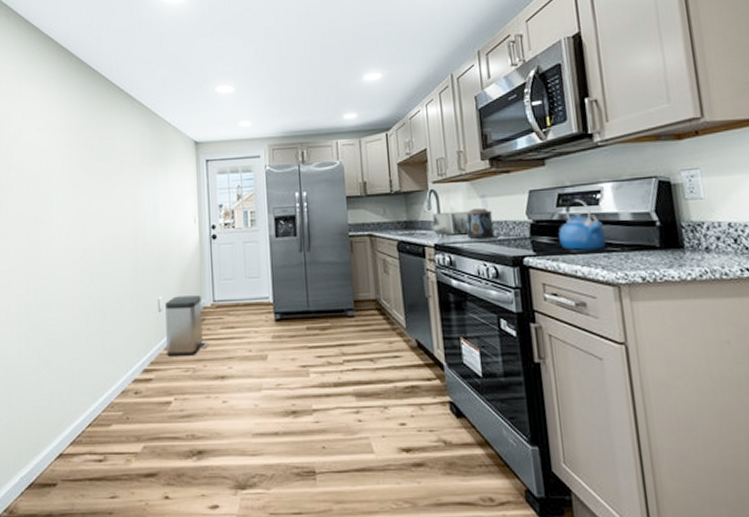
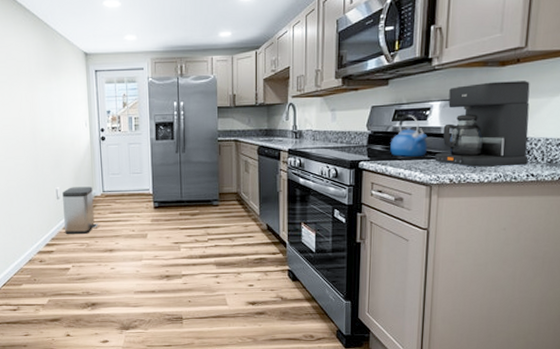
toaster: present [432,211,468,237] -> none [289,122,319,143]
canister: present [465,208,498,240] -> none [316,120,341,147]
coffee maker: none [617,155,739,261] -> present [435,81,530,167]

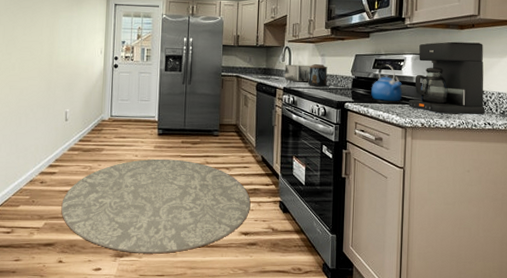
pedal bin: present [62,187,98,234] -> none [69,110,103,157]
rug: none [63,232,257,326] -> present [61,159,251,254]
toaster: none [289,122,319,143] -> present [284,64,311,83]
canister: none [316,120,341,147] -> present [308,64,329,88]

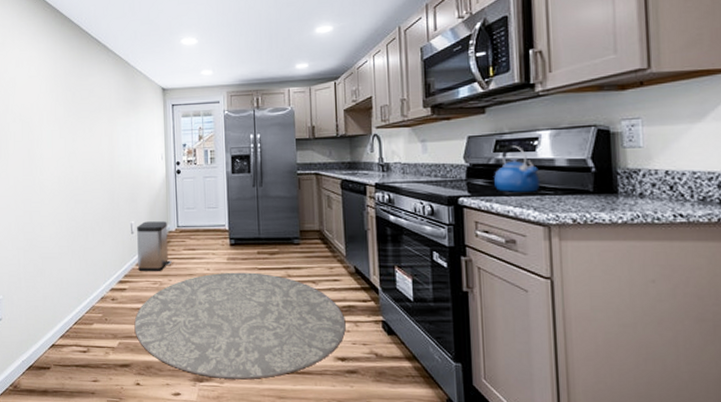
pedal bin: none [69,110,103,157] -> present [137,221,172,271]
toaster: present [284,64,311,83] -> none [374,154,408,177]
canister: present [308,64,329,88] -> none [405,152,435,181]
coffee maker: present [409,41,485,115] -> none [550,105,673,205]

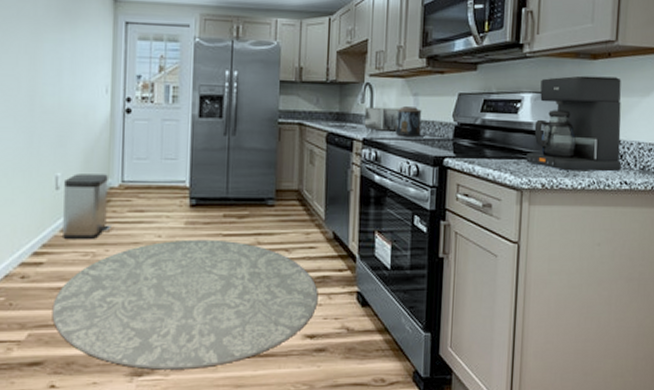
toaster: none [374,154,408,177] -> present [364,106,399,133]
canister: none [405,152,435,181] -> present [395,106,423,138]
kettle: present [494,145,541,192] -> none [478,106,519,155]
coffee maker: none [550,105,673,205] -> present [526,75,622,172]

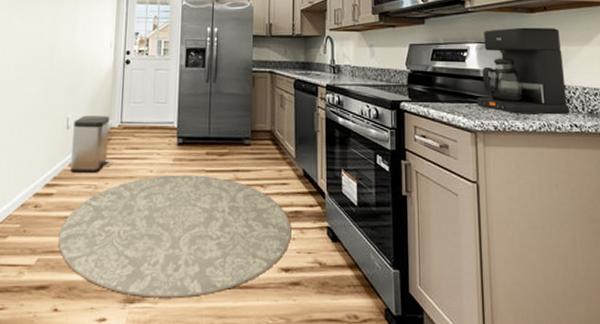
toaster: present [364,106,399,133] -> none [327,57,357,80]
canister: present [395,106,423,138] -> none [355,56,380,84]

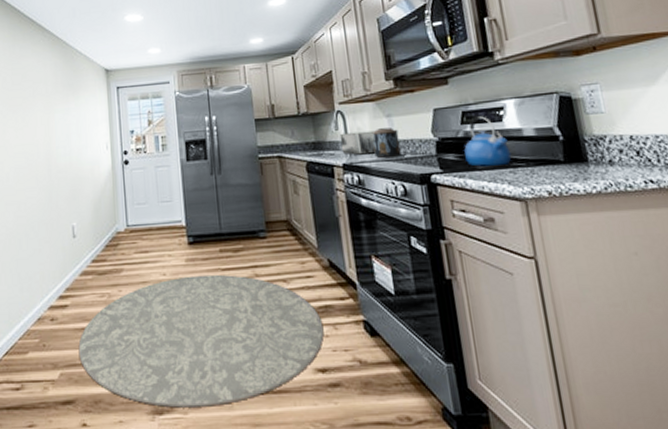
pedal bin: present [70,115,111,173] -> none [80,220,122,282]
toaster: none [327,57,357,80] -> present [339,130,376,156]
canister: none [355,56,380,84] -> present [372,127,405,159]
kettle: none [431,55,469,100] -> present [464,116,512,167]
coffee maker: present [477,27,570,115] -> none [521,70,642,175]

